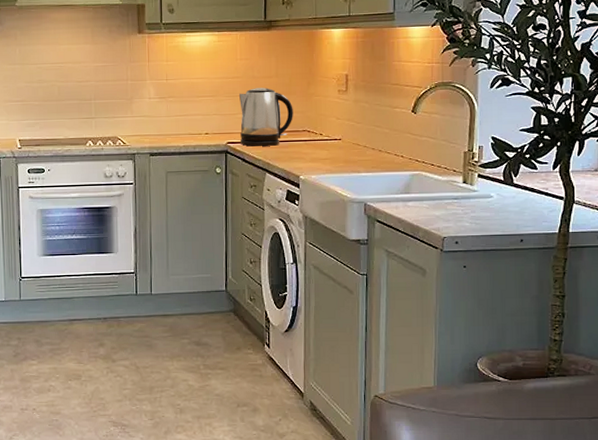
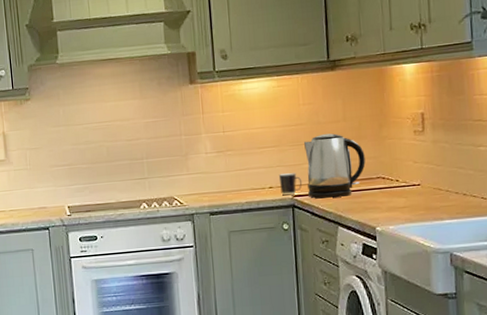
mug: none [214,121,236,142] -> present [278,173,303,196]

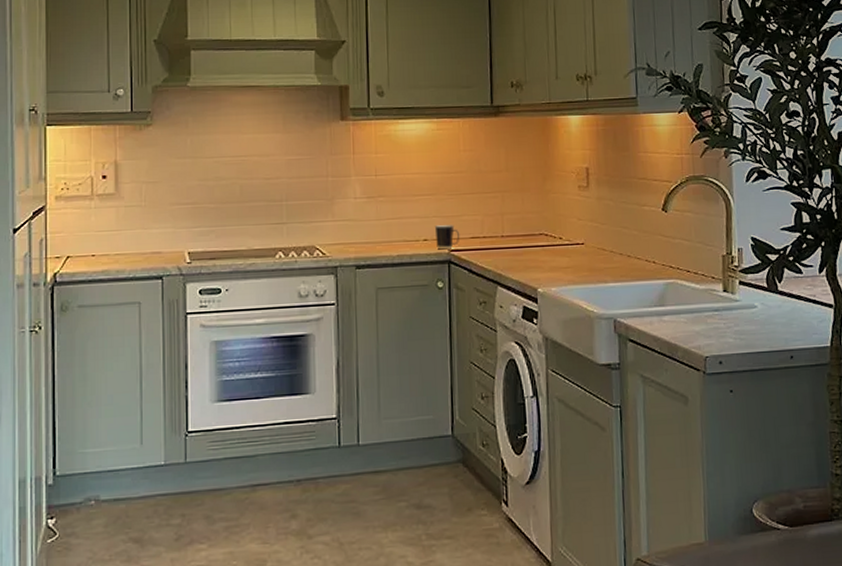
kettle: present [304,133,365,199] -> none [464,184,528,255]

